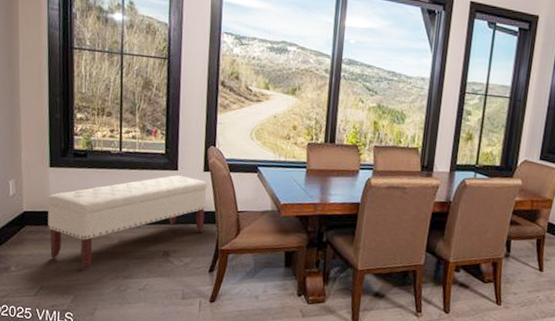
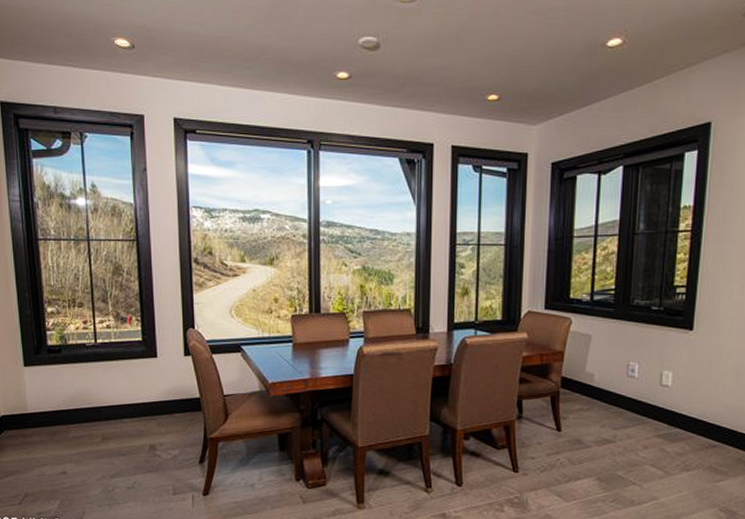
bench: present [47,175,208,271] -> none [24,363,190,473]

